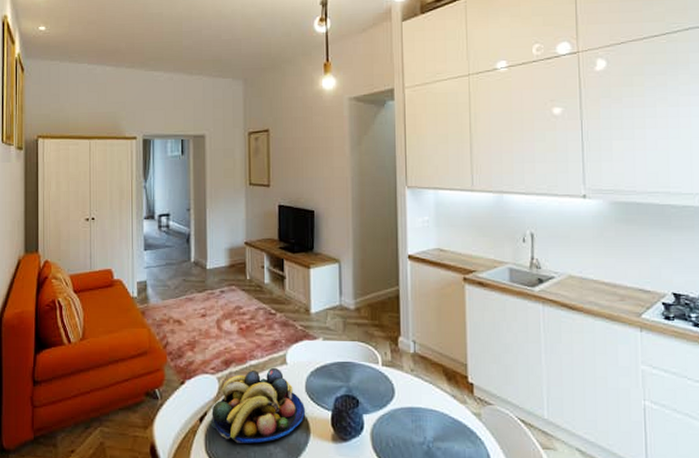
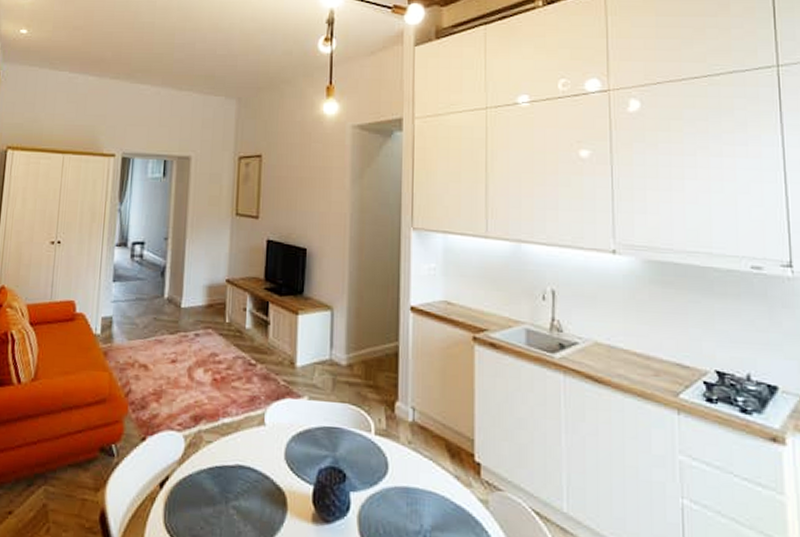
fruit bowl: present [211,367,305,444] -> none [173,427,283,519]

